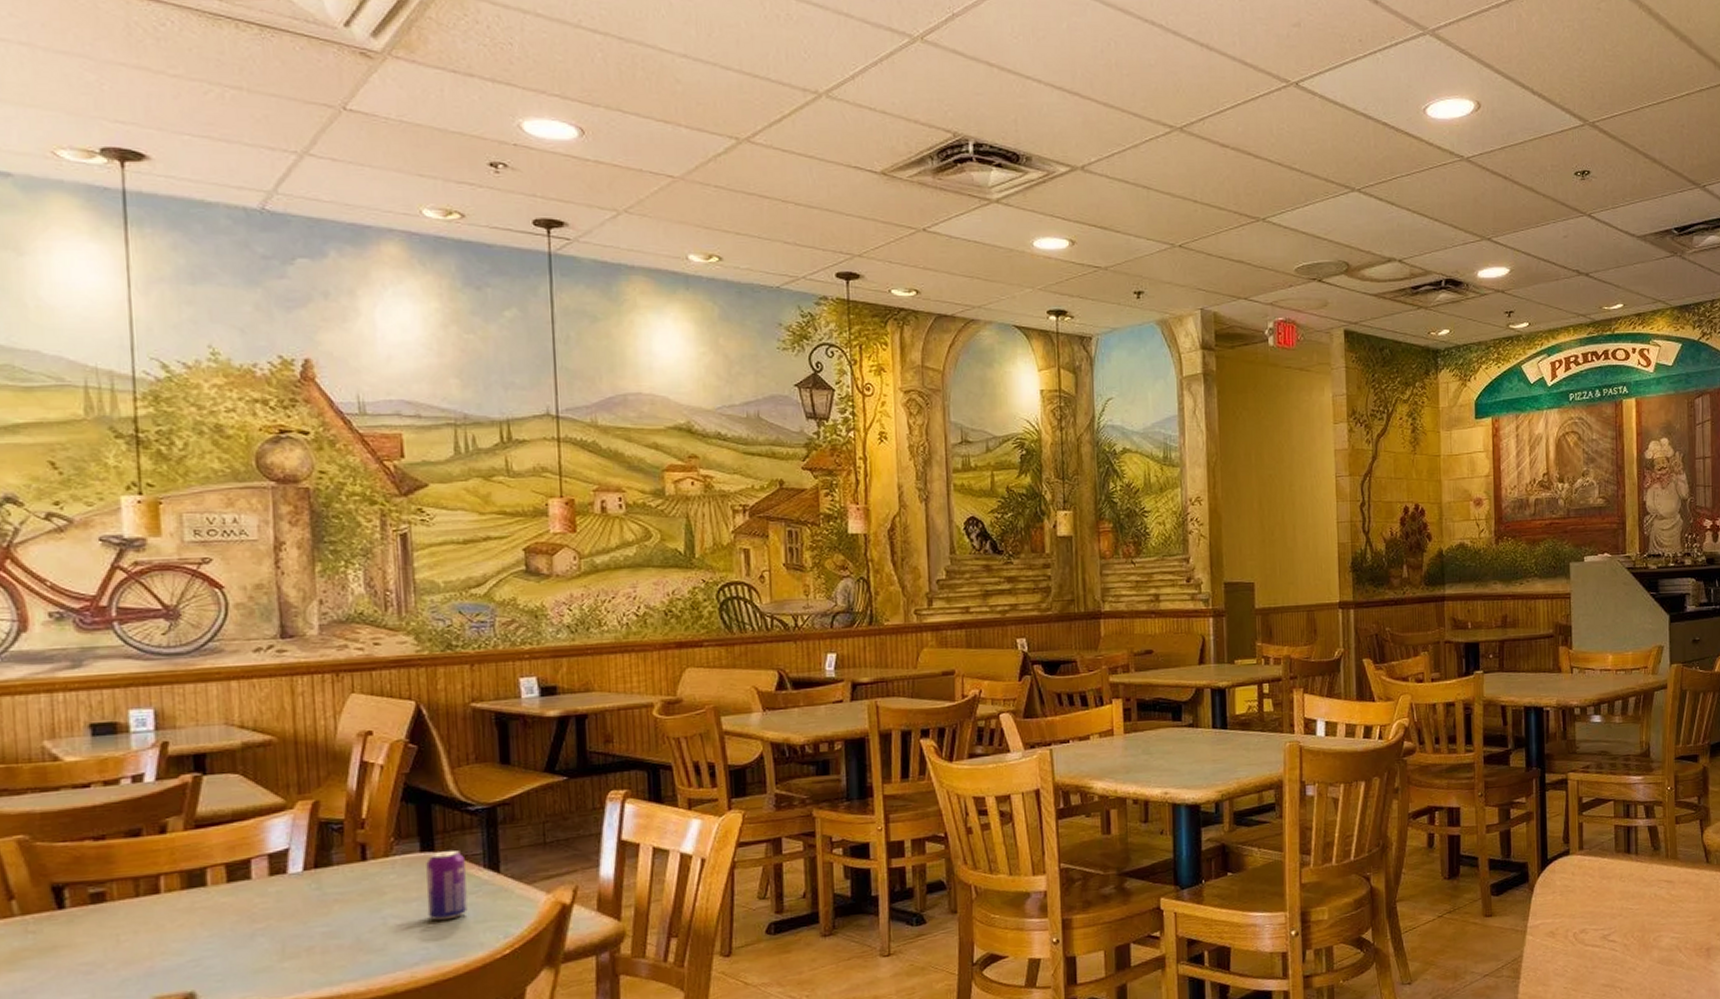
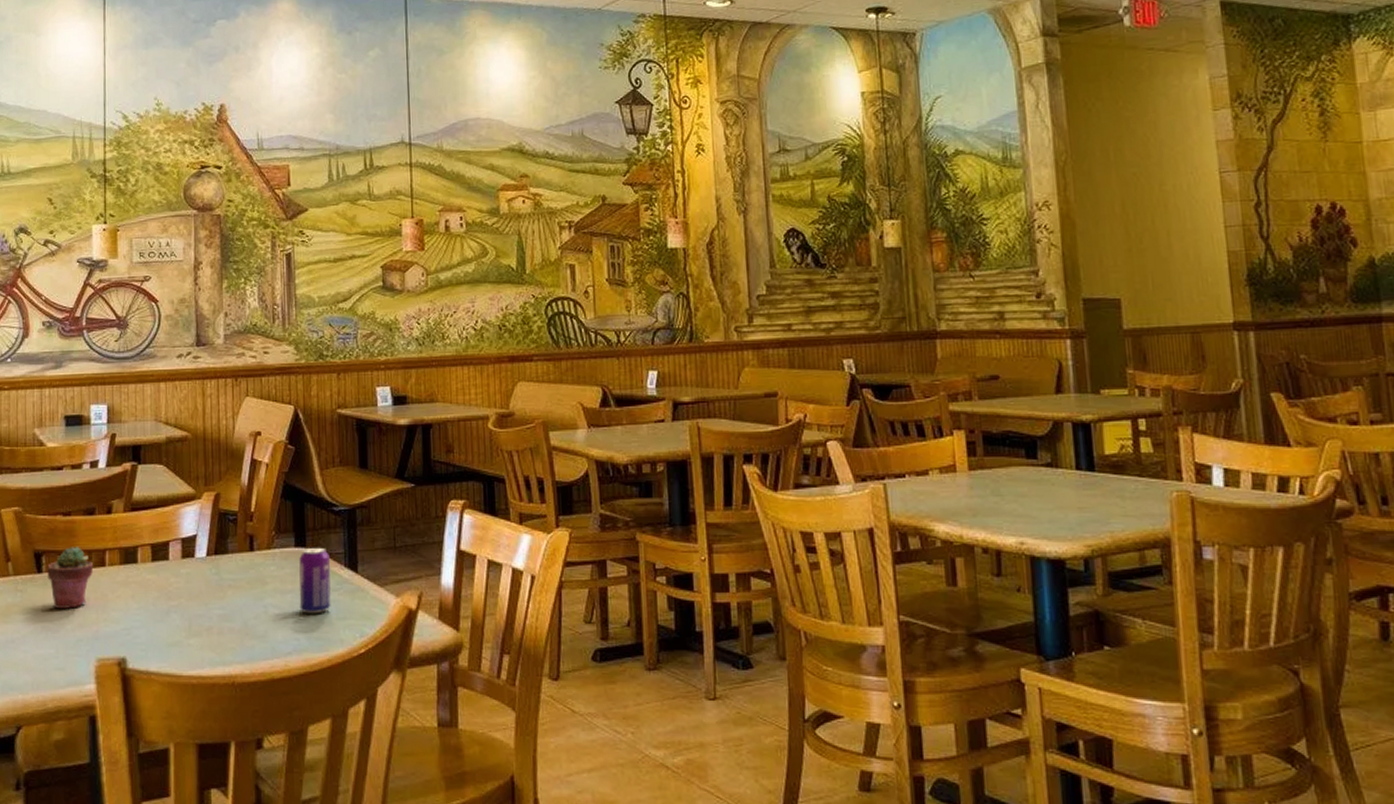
potted succulent: none [72,874,143,947] -> present [47,547,94,609]

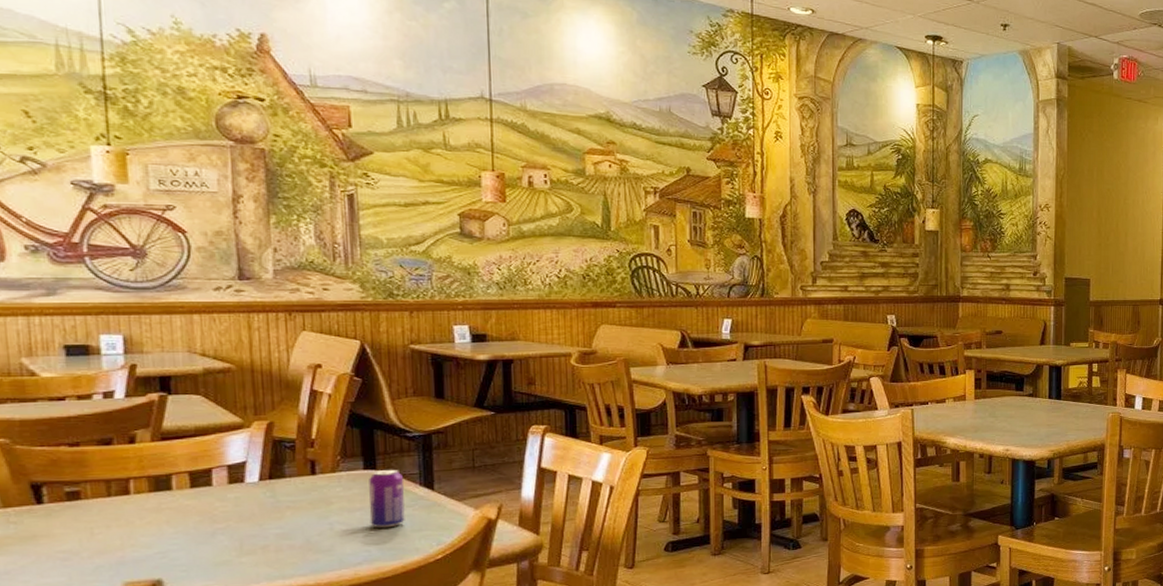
potted succulent: present [47,547,94,609] -> none [50,477,114,538]

